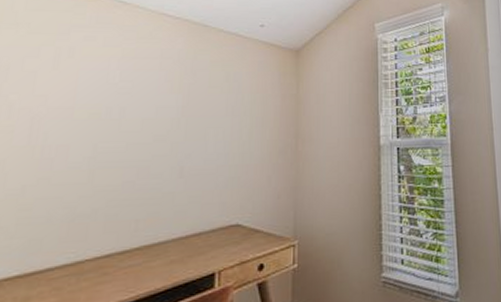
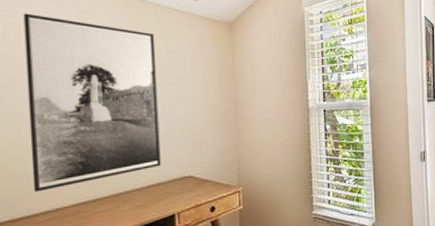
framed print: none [53,37,214,241] -> present [23,13,161,193]

